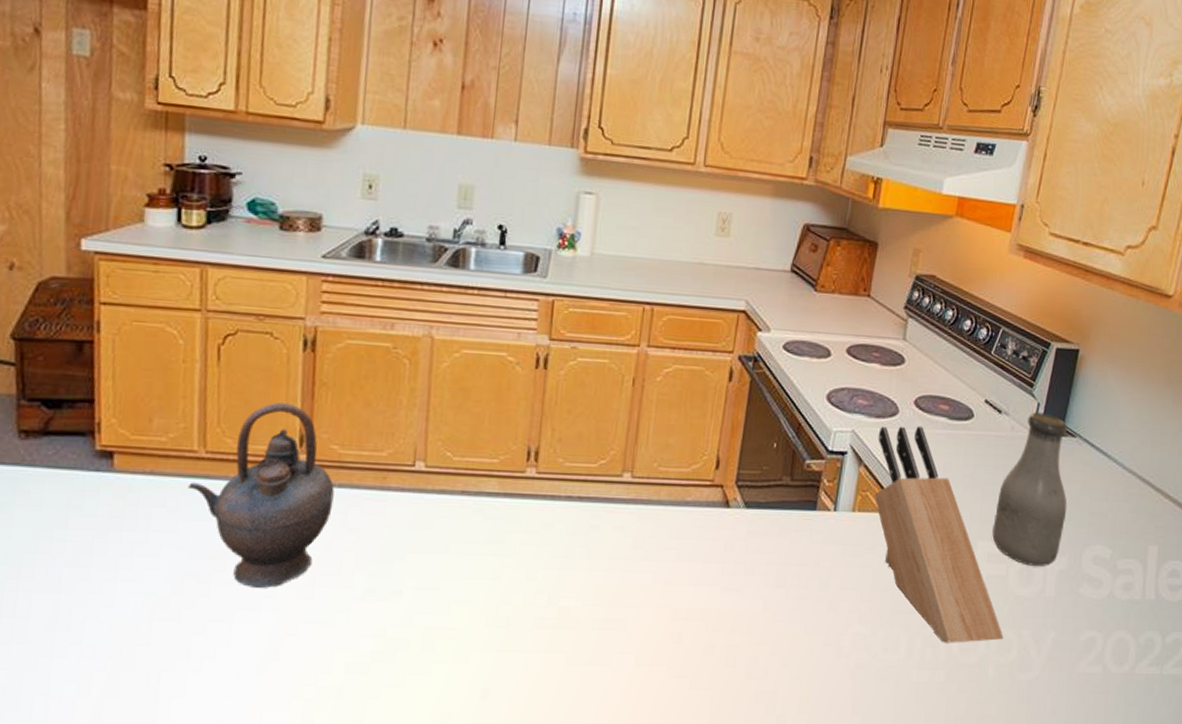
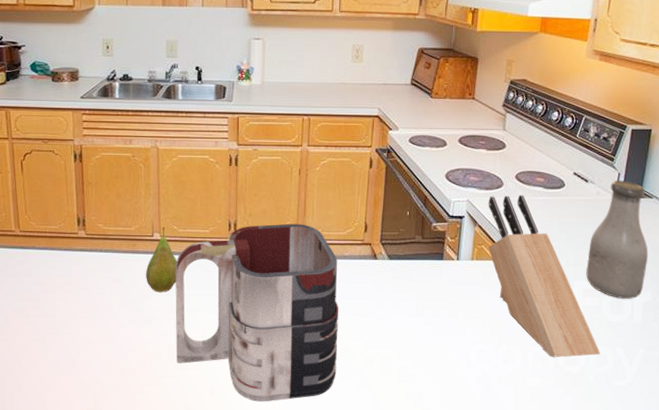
teapot: present [188,402,335,588] -> none [11,197,102,319]
fruit: none [398,452,447,550] -> present [146,226,177,293]
mug: none [433,453,677,710] -> present [175,223,338,402]

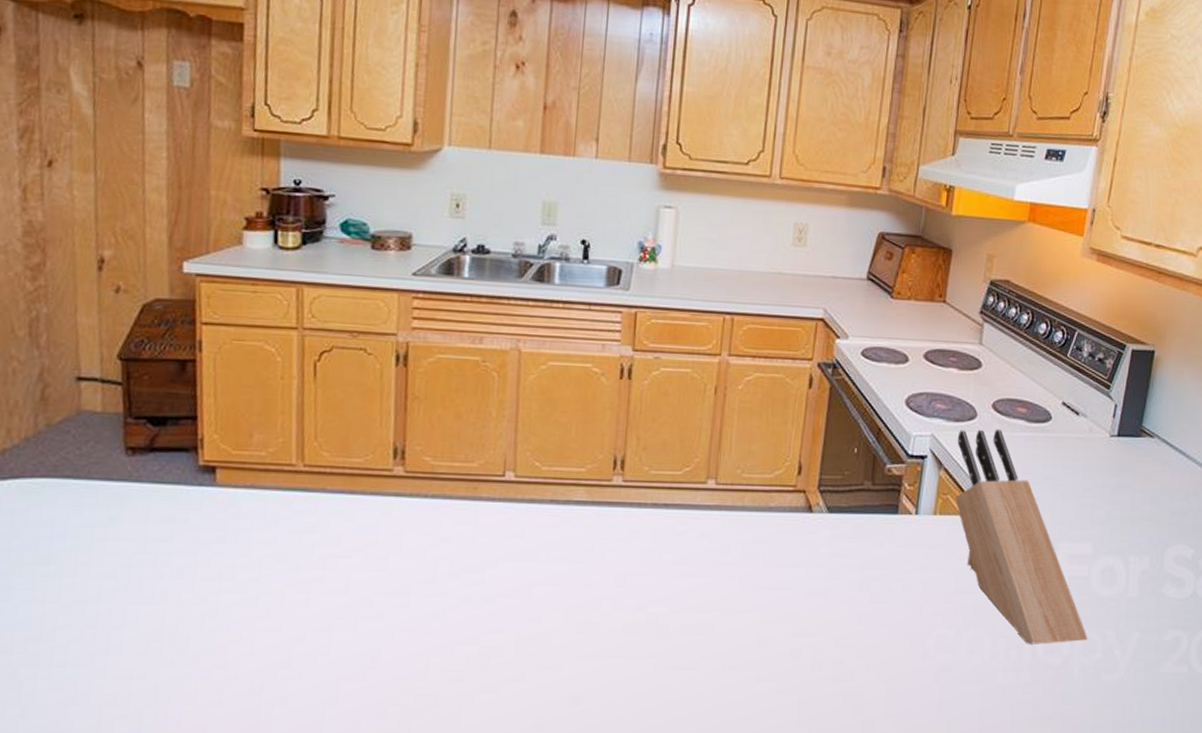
fruit: present [146,226,177,293] -> none [489,462,537,558]
mug: present [175,223,338,402] -> none [526,461,761,715]
bottle: present [586,180,649,299] -> none [1073,414,1148,567]

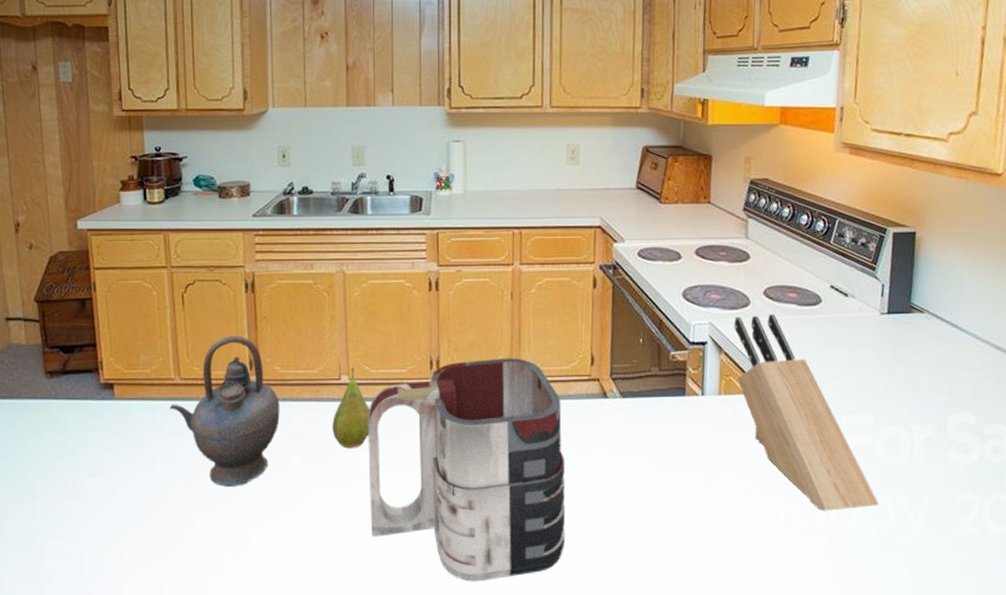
teapot: none [287,416,428,597] -> present [170,335,280,487]
fruit: none [489,462,537,558] -> present [332,367,369,449]
mug: none [526,461,761,715] -> present [368,358,566,582]

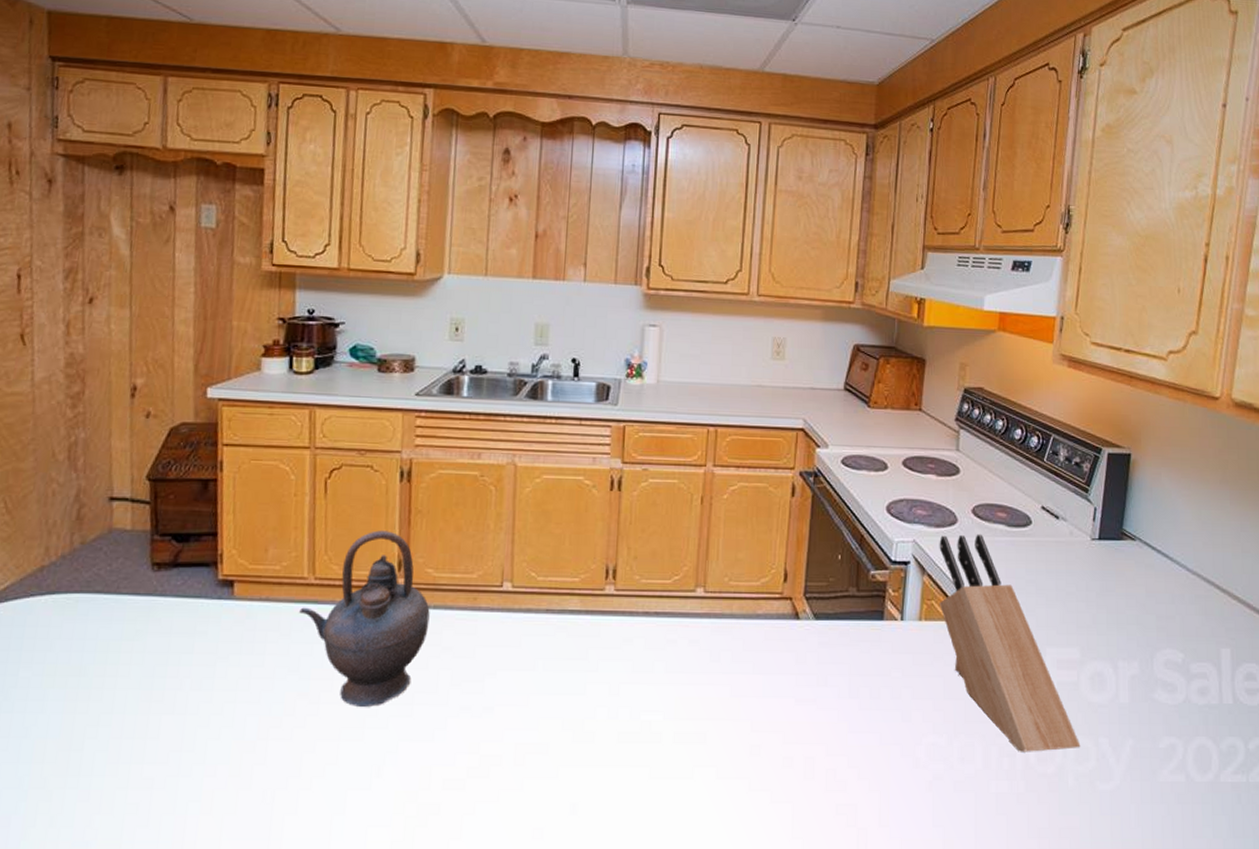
fruit: present [332,367,369,449] -> none [489,573,533,667]
mug: present [368,358,566,582] -> none [525,570,749,824]

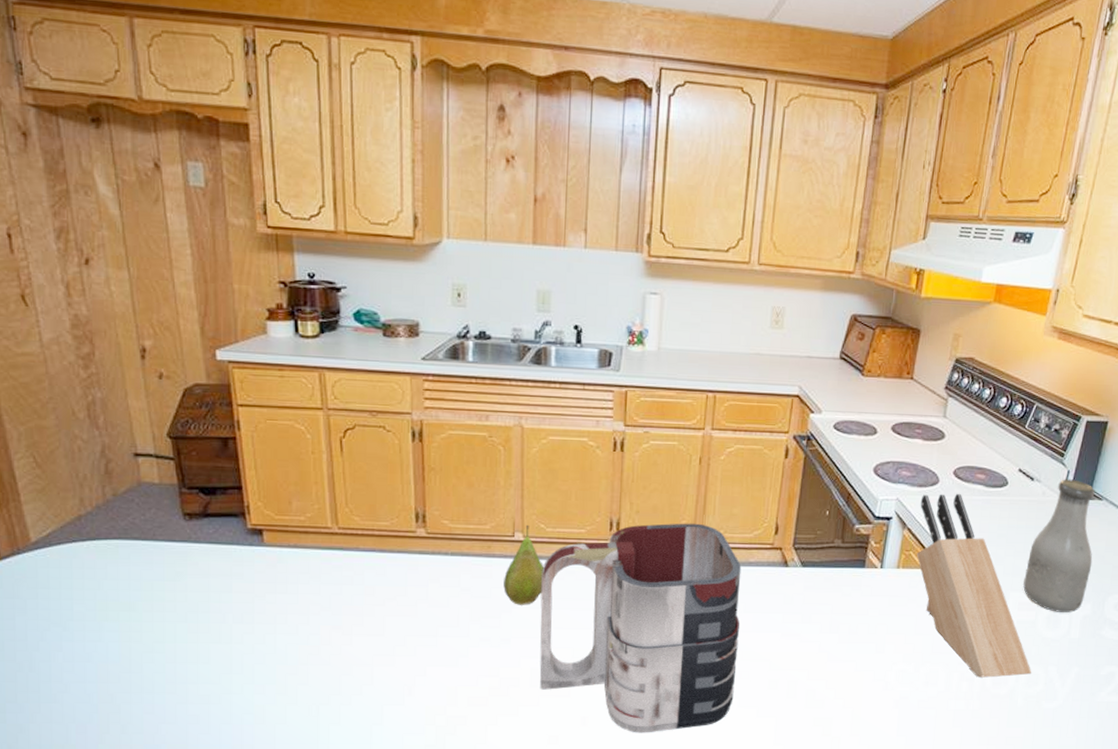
teapot: present [299,530,430,707] -> none [327,486,448,638]
fruit: none [489,573,533,667] -> present [503,524,543,605]
mug: none [525,570,749,824] -> present [539,523,742,733]
bottle: none [1060,517,1134,672] -> present [1023,479,1095,613]

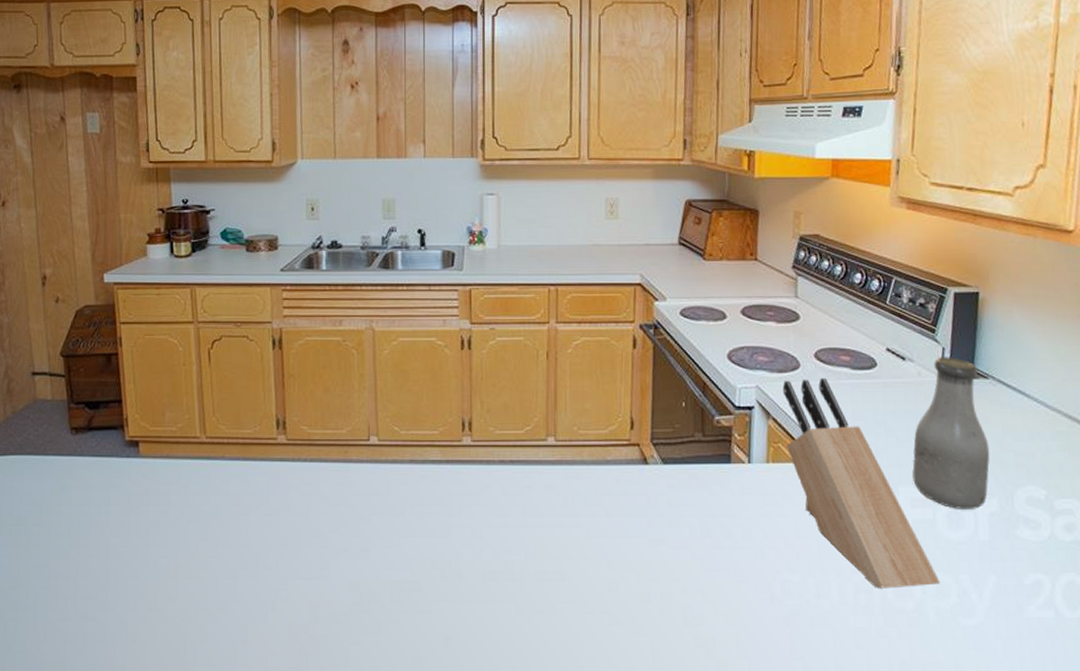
fruit: present [503,524,543,605] -> none [361,427,399,513]
mug: present [539,523,742,733] -> none [398,420,604,655]

